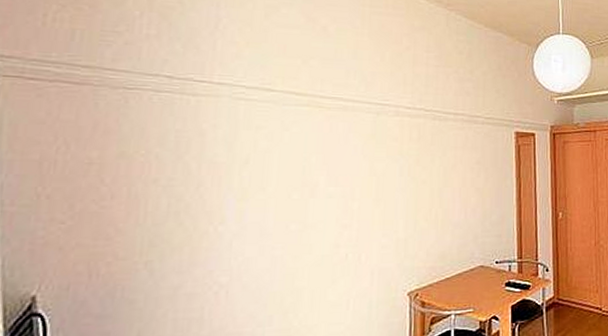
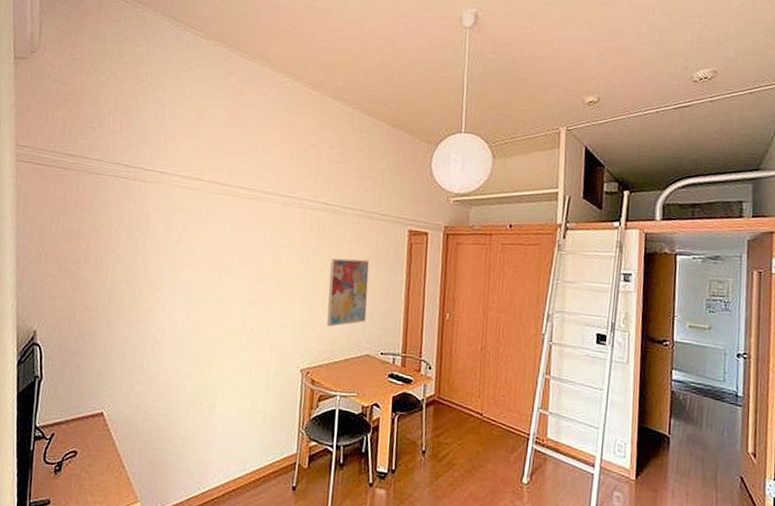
wall art: none [434,166,478,242] -> present [326,258,369,327]

